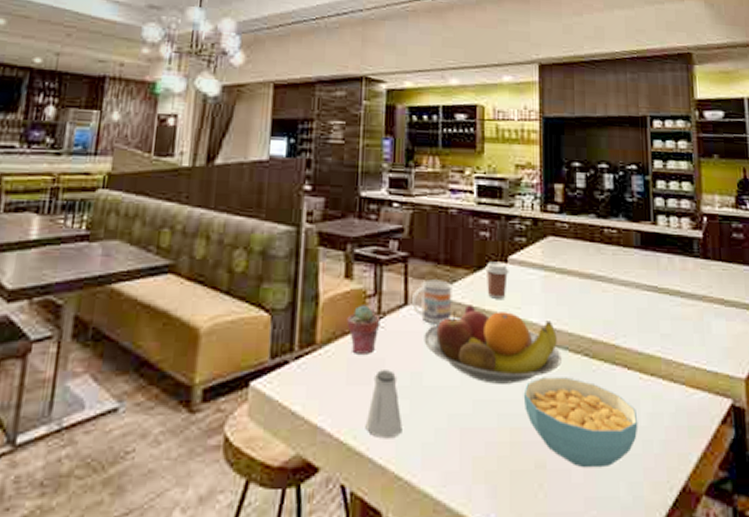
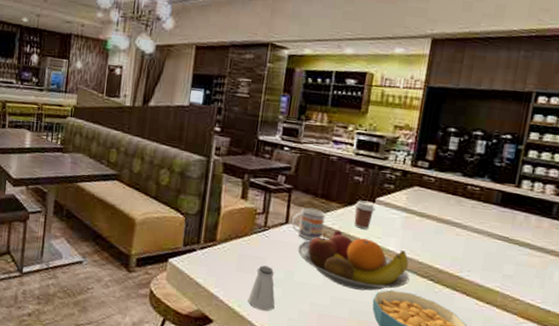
potted succulent: present [347,305,381,354] -> none [240,219,266,254]

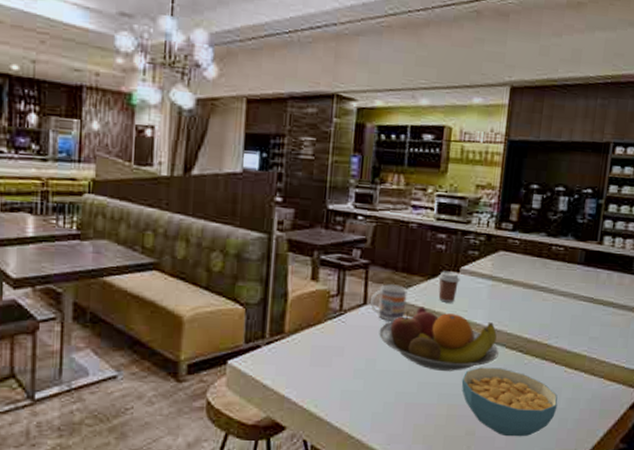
saltshaker: present [247,265,276,311] -> none [325,356,357,408]

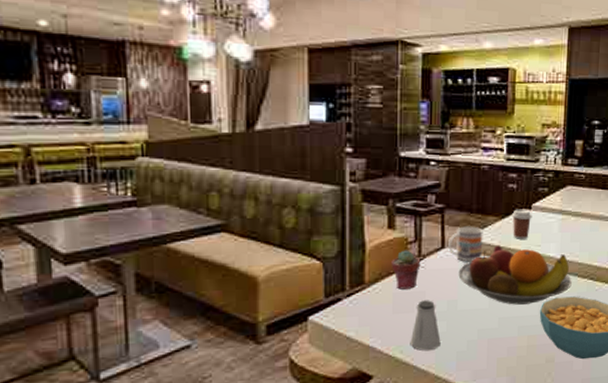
potted succulent: none [312,303,342,343] -> present [391,250,421,290]
saltshaker: none [325,356,357,408] -> present [410,300,441,351]

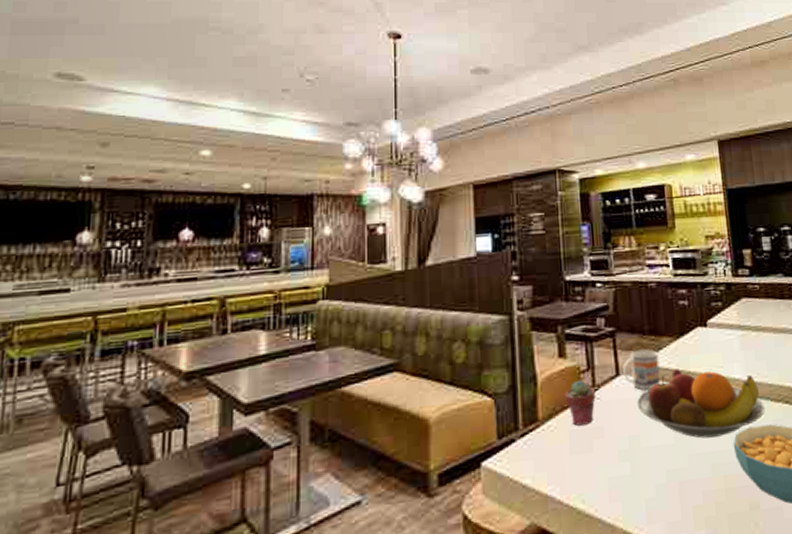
saltshaker: present [410,300,441,351] -> none [592,437,626,500]
coffee cup: present [511,209,532,239] -> none [686,326,709,361]

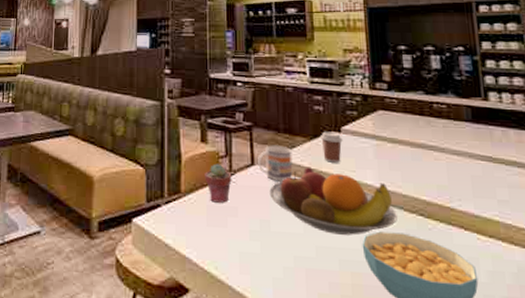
coffee cup: none [686,326,709,361] -> present [319,131,343,163]

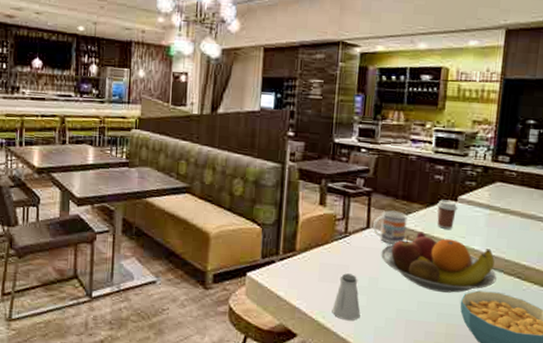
potted succulent: present [205,163,232,203] -> none [320,225,347,262]
saltshaker: none [224,216,255,272] -> present [332,273,361,321]

